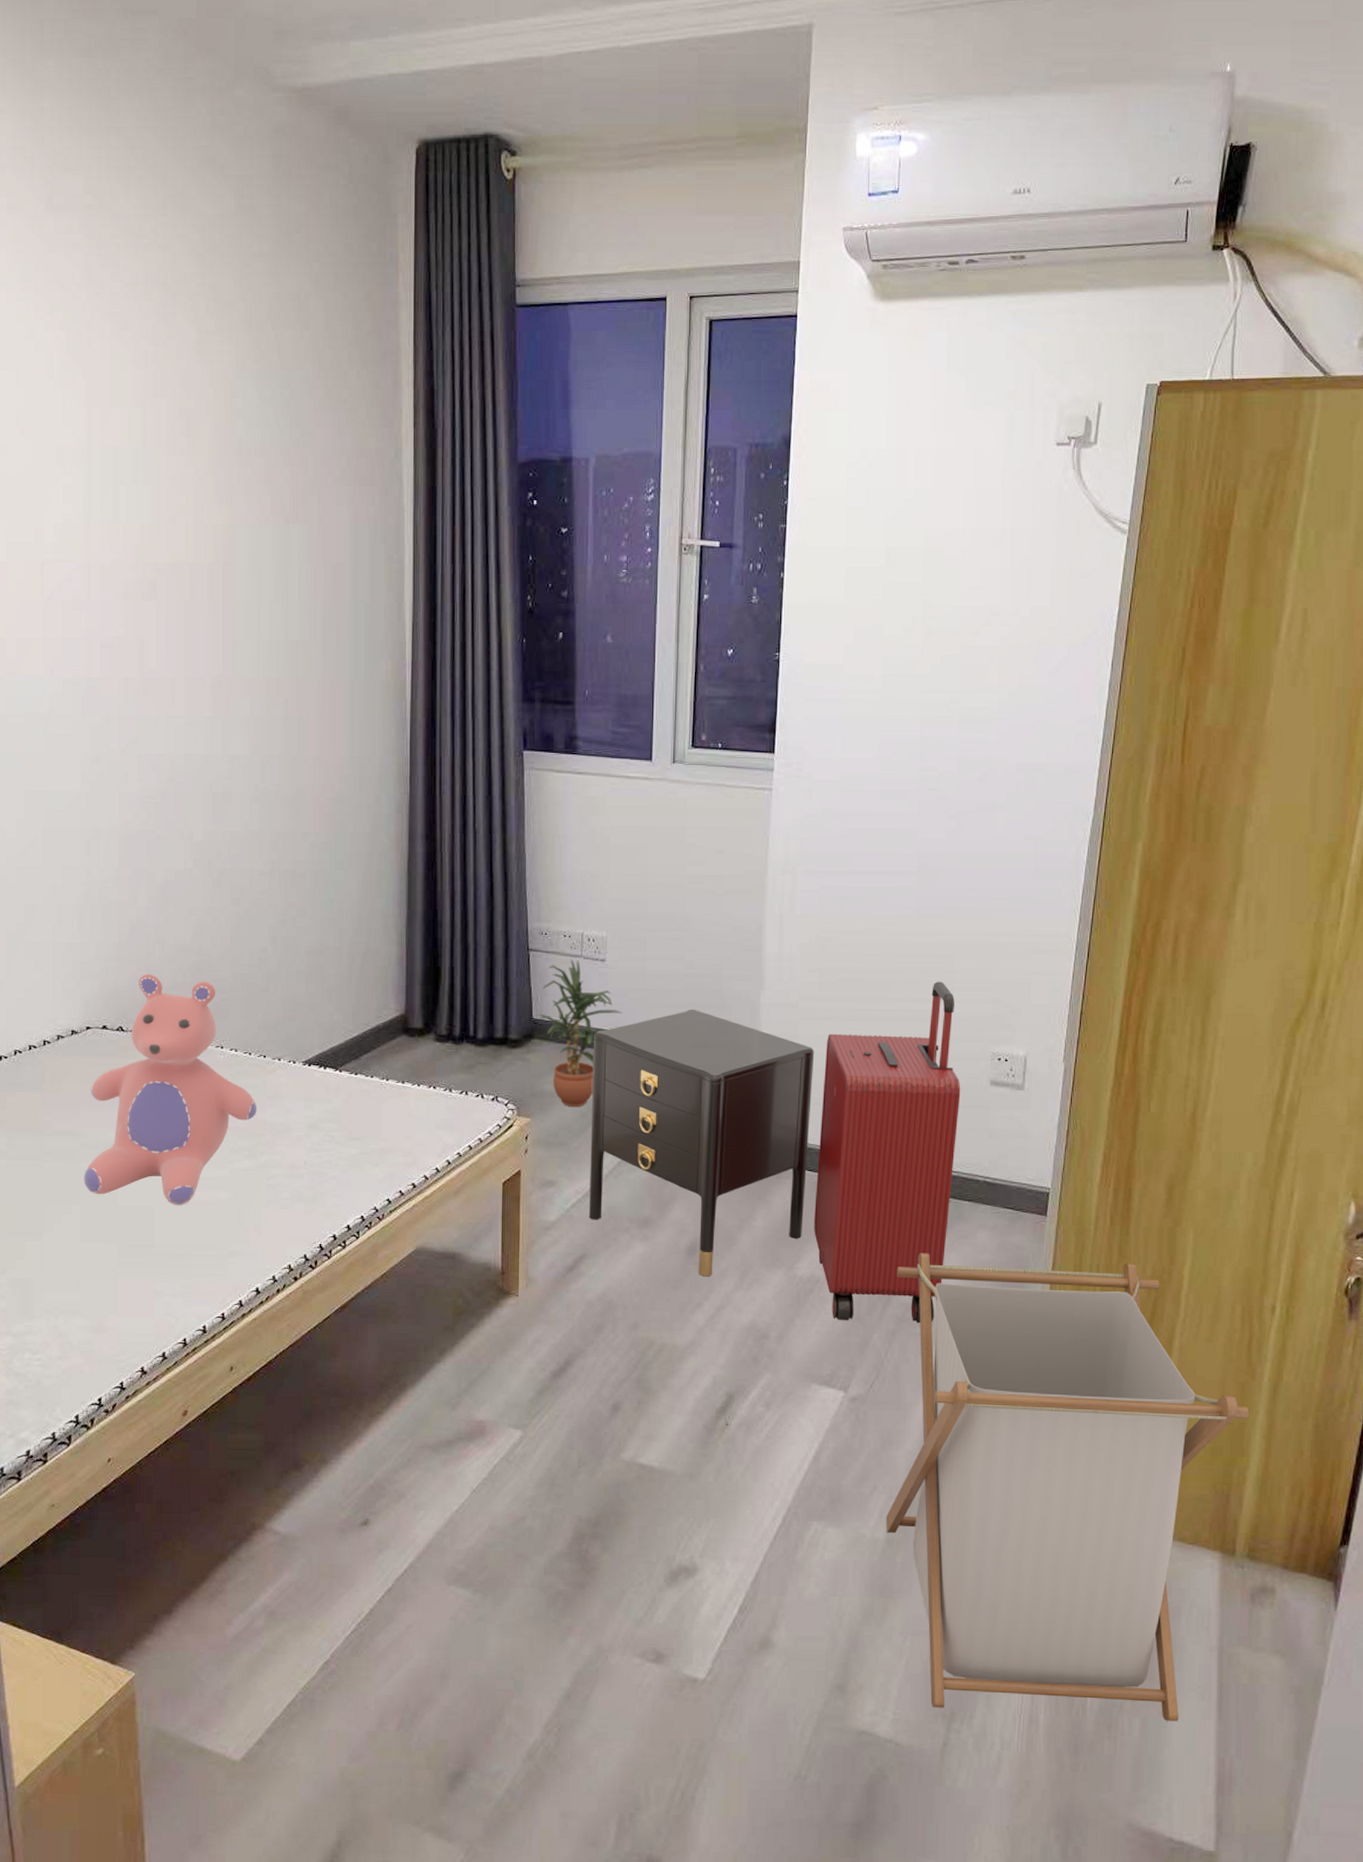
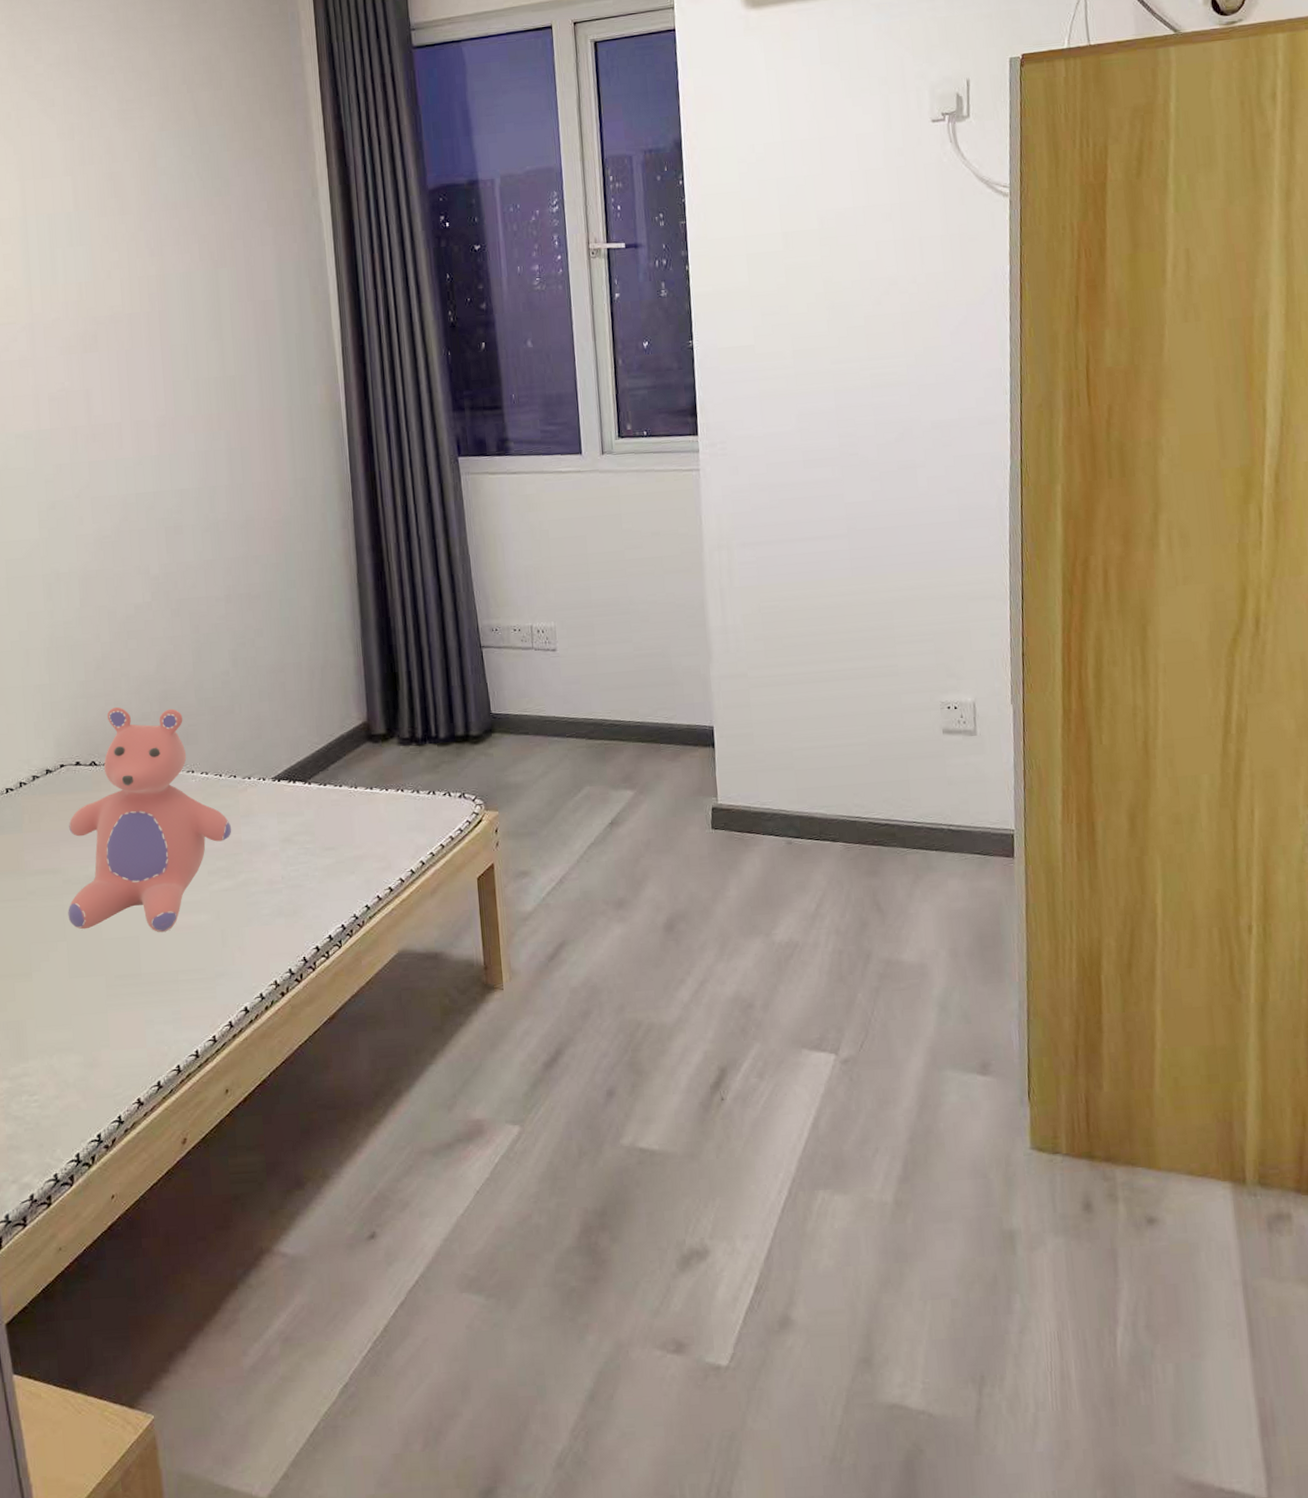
potted plant: present [537,959,623,1107] -> none [496,652,578,796]
nightstand: present [589,1009,815,1277] -> none [551,688,776,952]
suitcase: present [814,981,961,1323] -> none [779,637,920,983]
laundry basket: present [886,1253,1250,1721] -> none [872,896,1241,1373]

